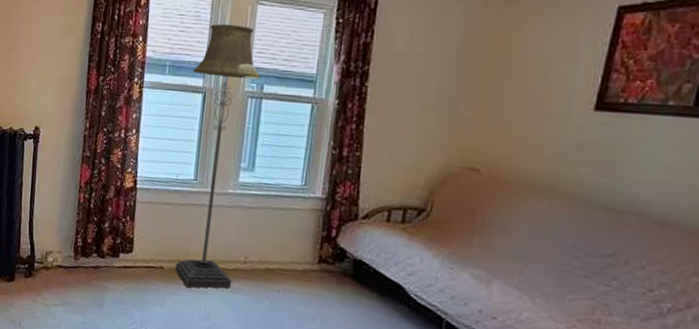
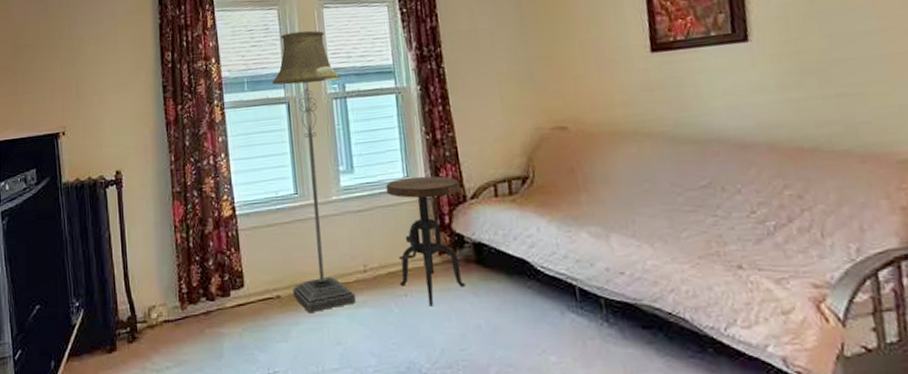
side table: none [275,186,356,307] -> present [385,176,465,307]

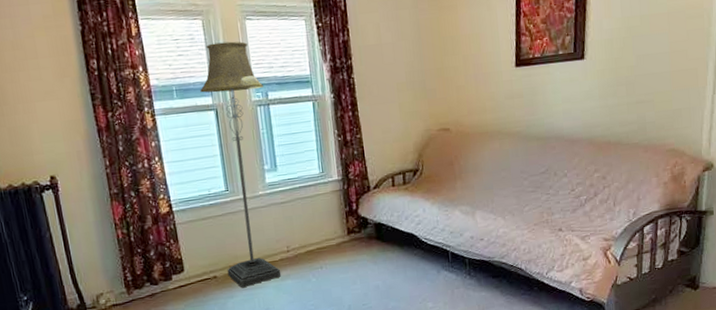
side table: present [385,176,465,307] -> none [304,171,368,275]

